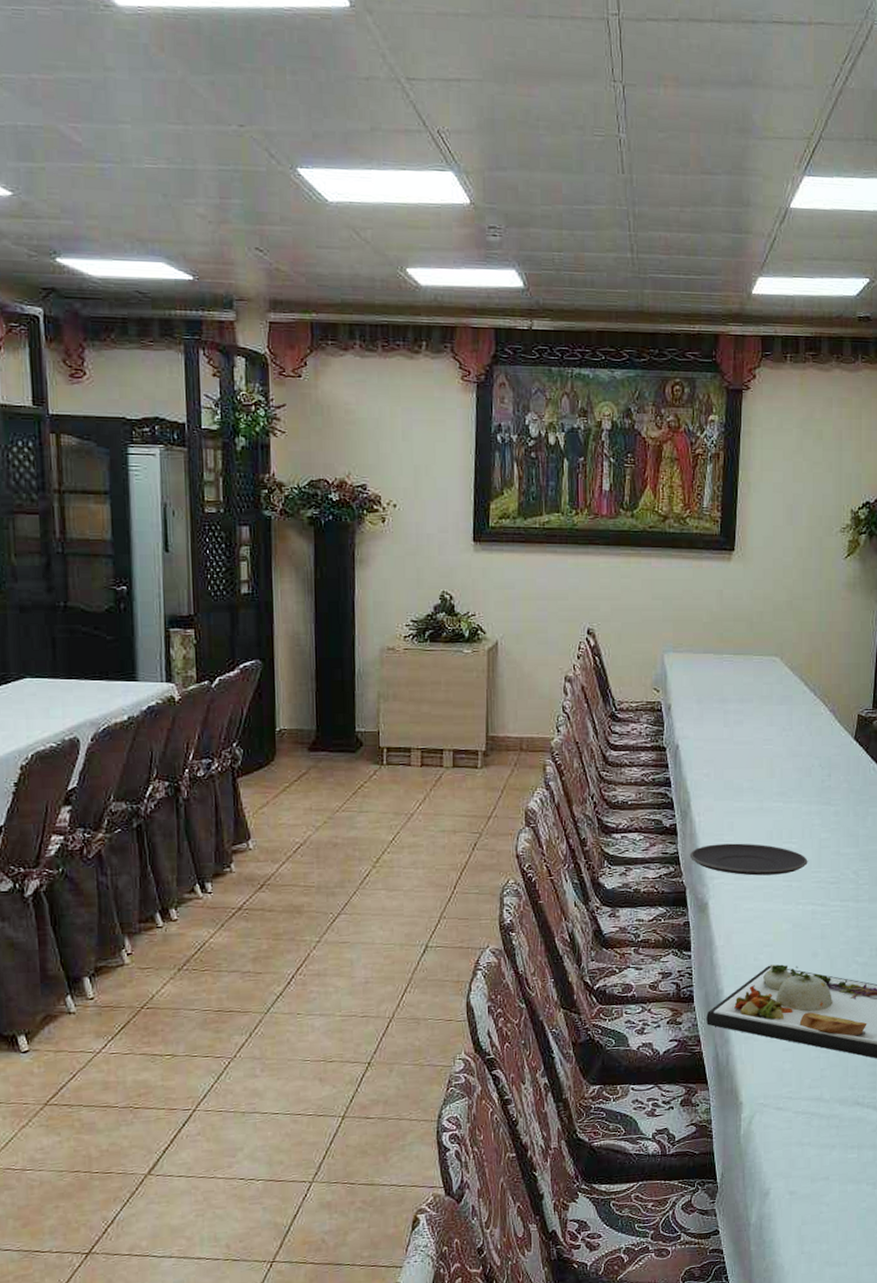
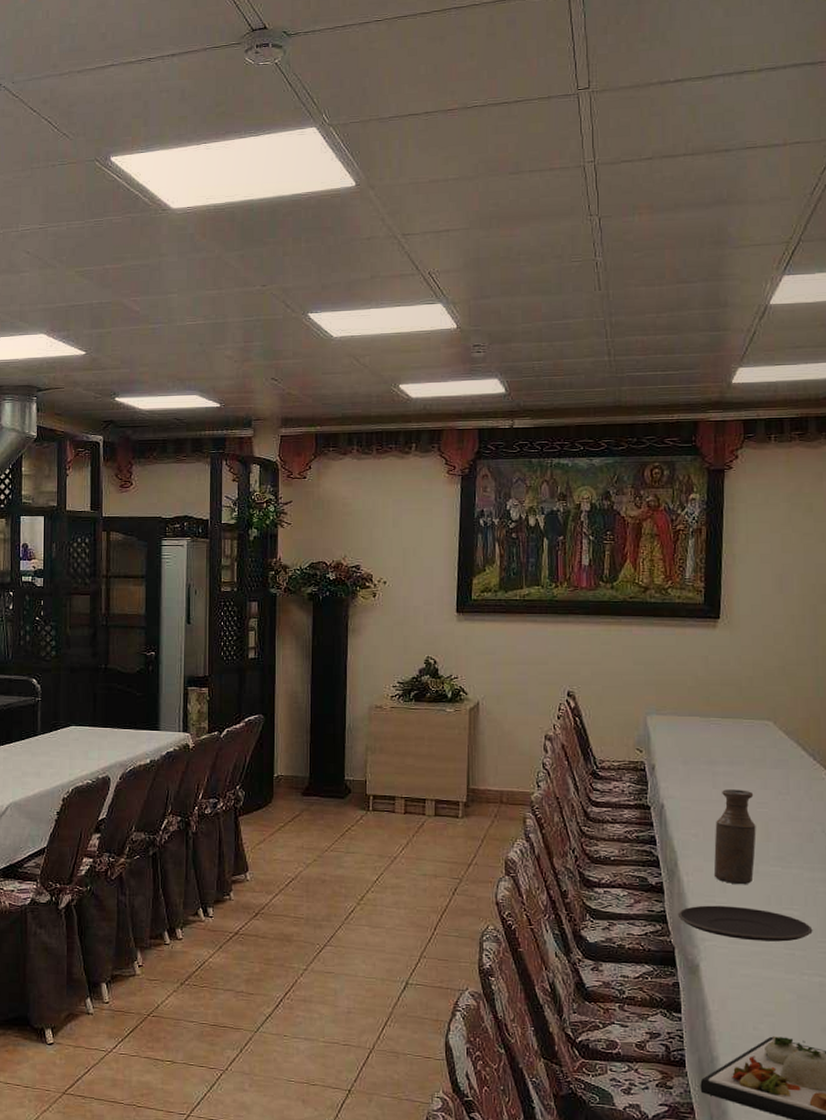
bottle: none [723,727,762,822] -> present [713,789,756,885]

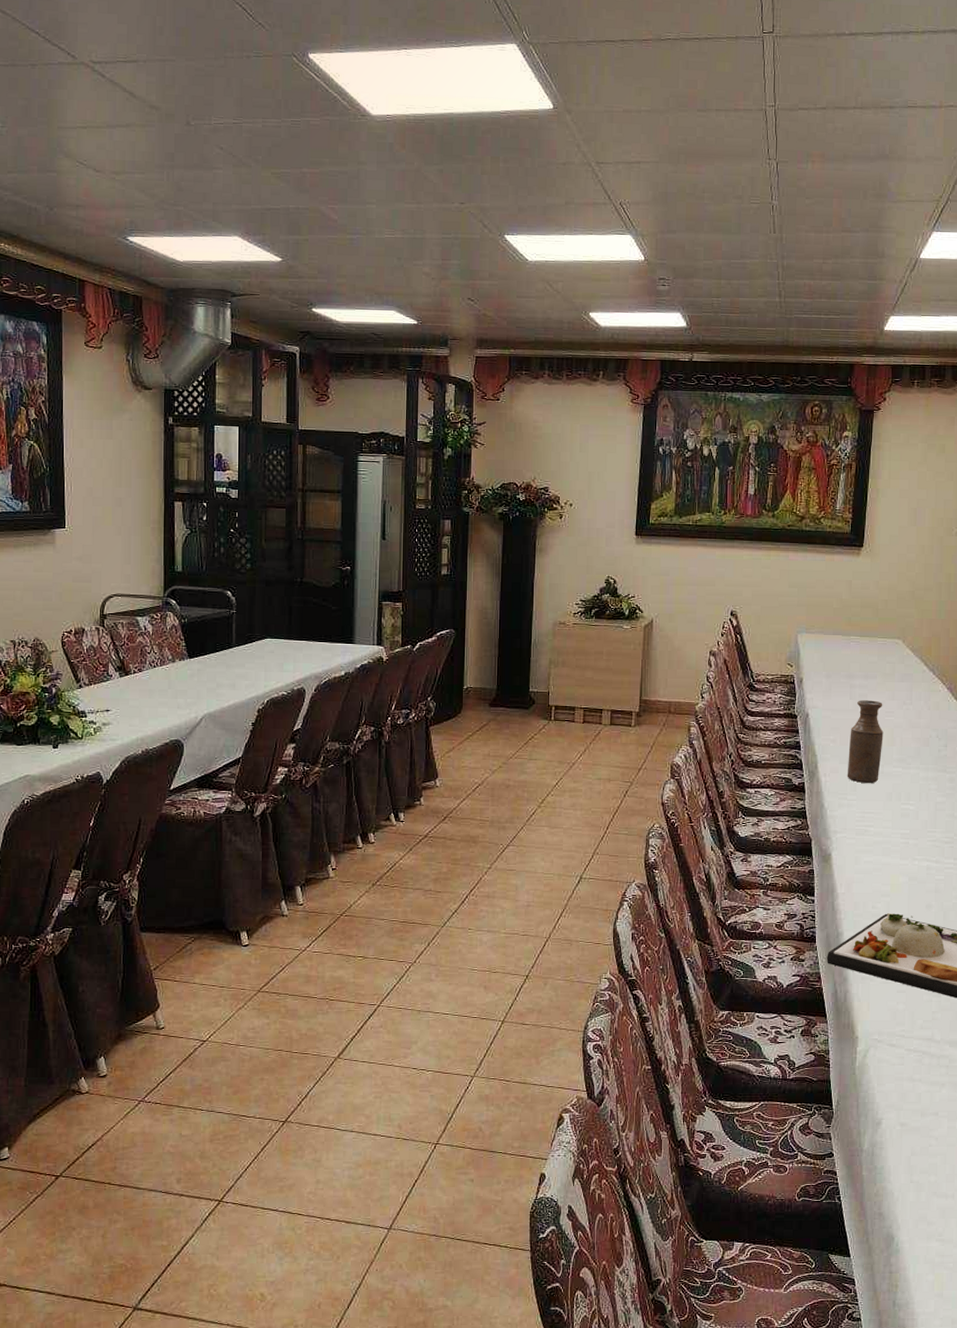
plate: present [677,905,813,942] -> none [815,802,924,832]

